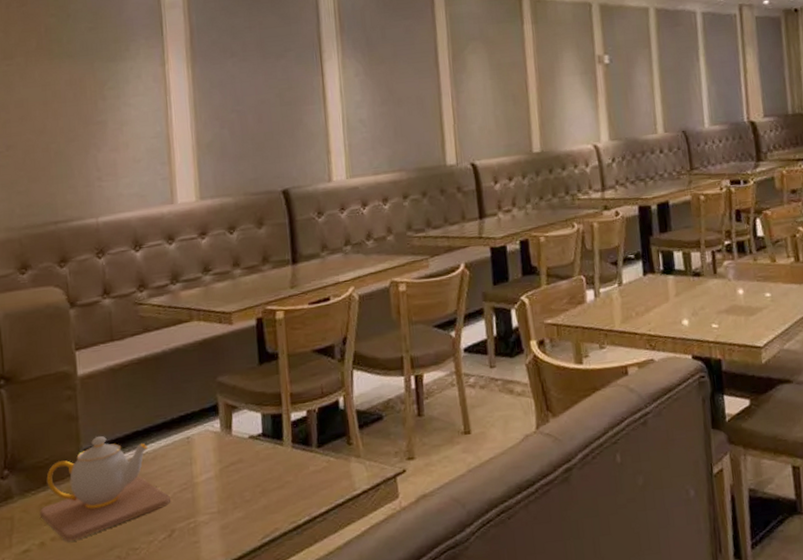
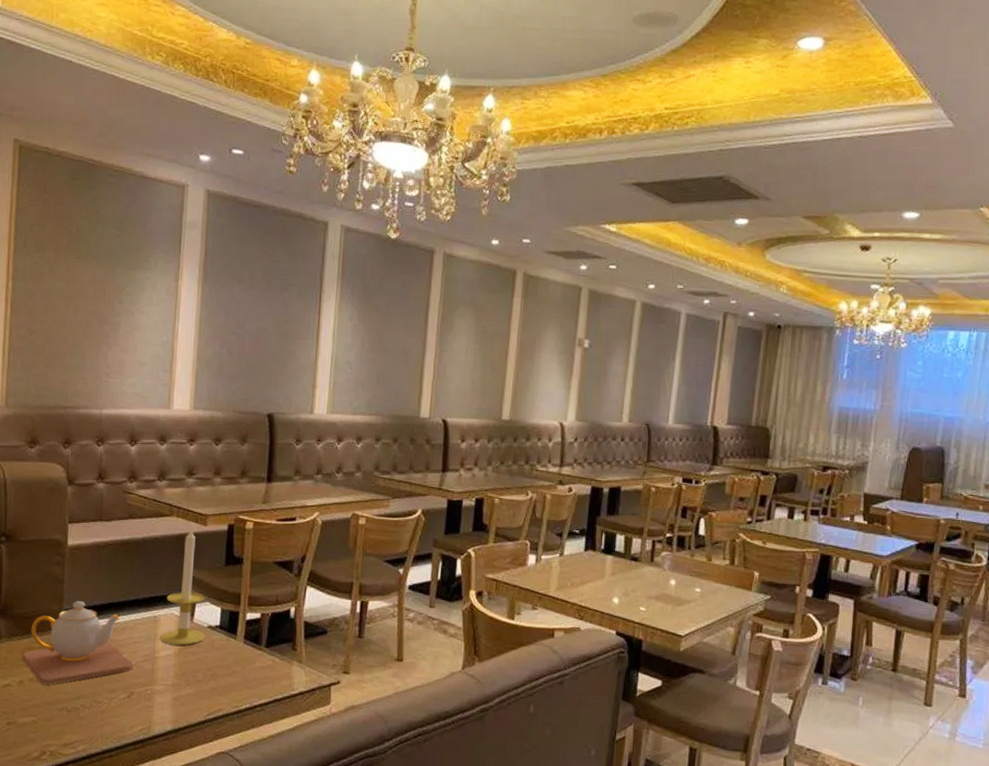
candle: none [197,329,249,466] -> present [160,527,206,646]

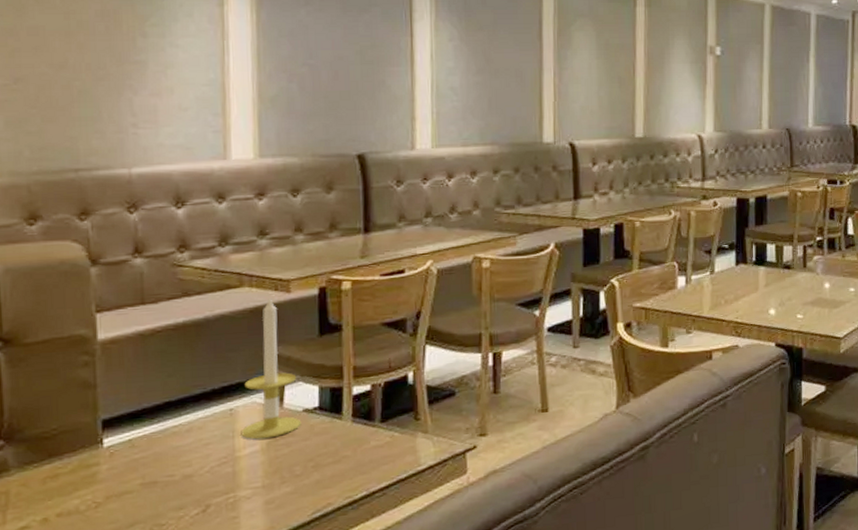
teapot: present [21,600,134,685] -> none [42,405,208,518]

